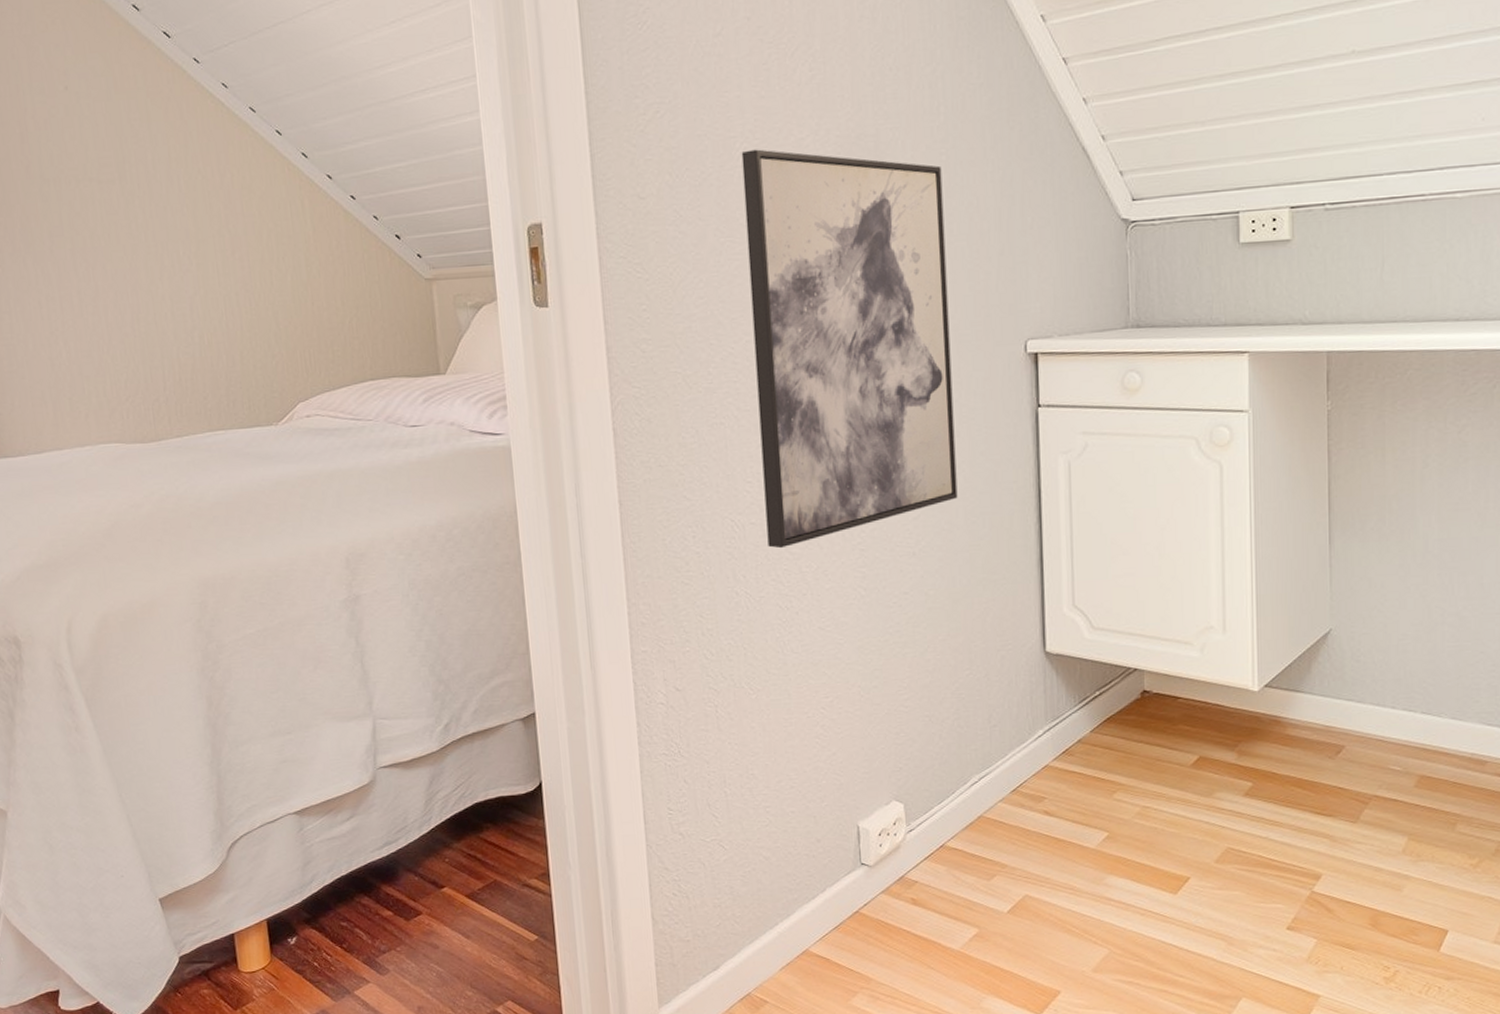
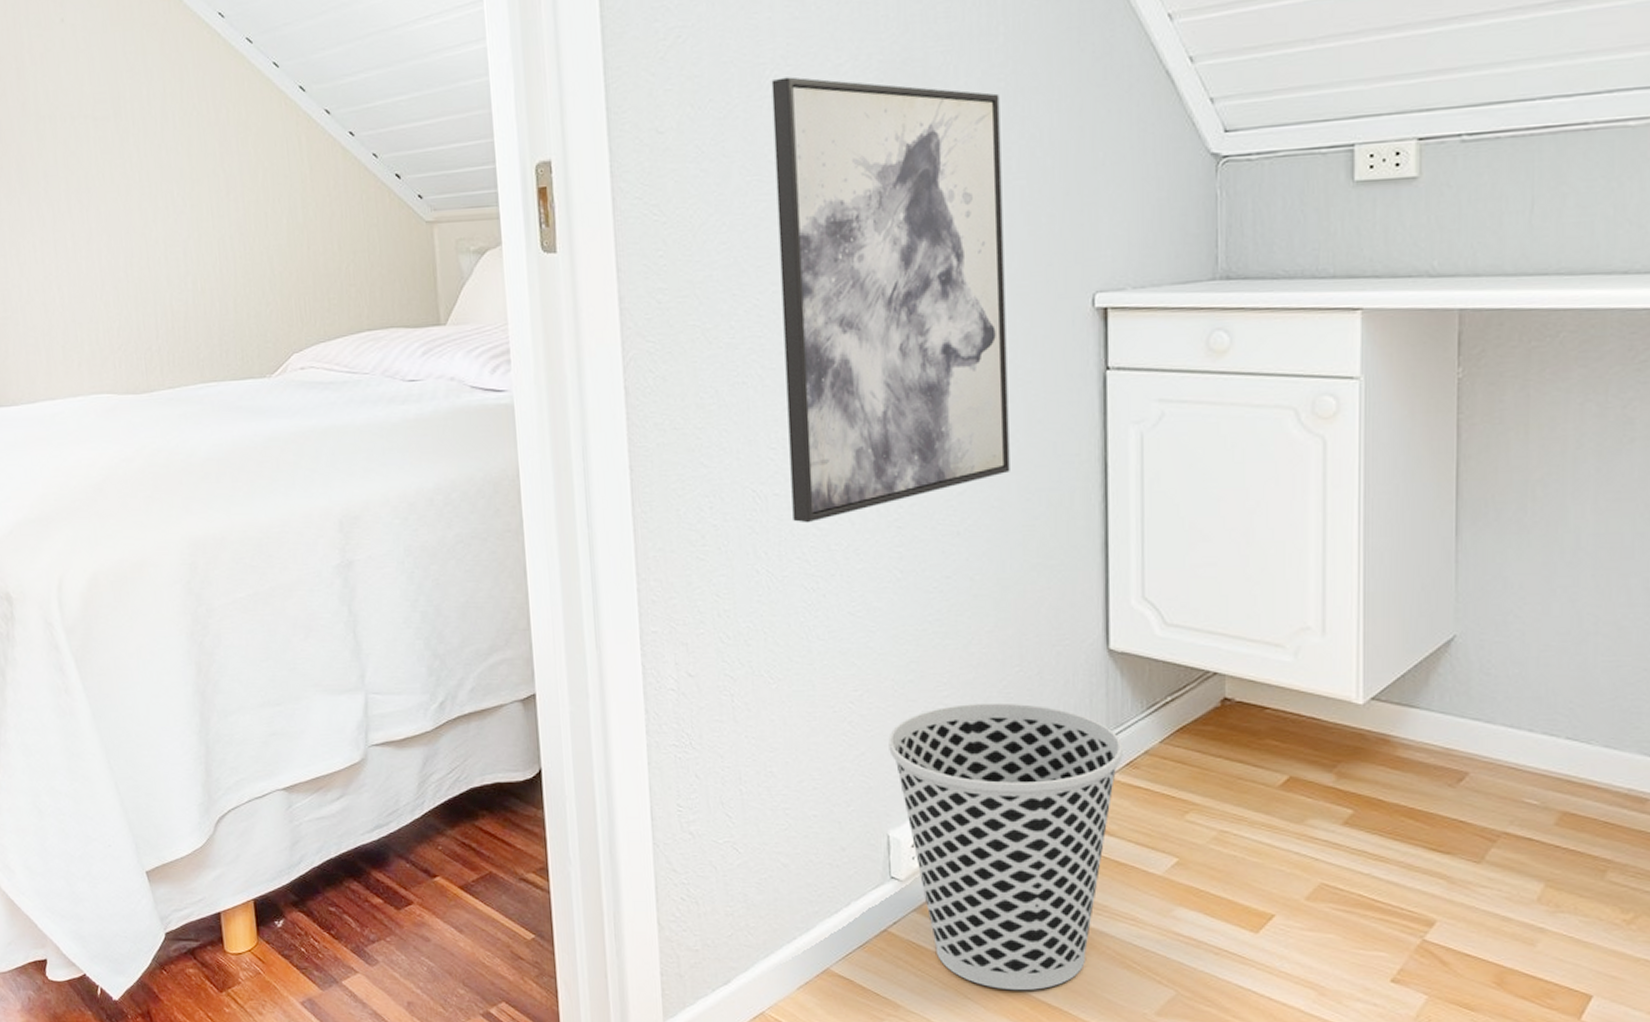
wastebasket: none [856,703,1060,959] -> present [888,702,1123,991]

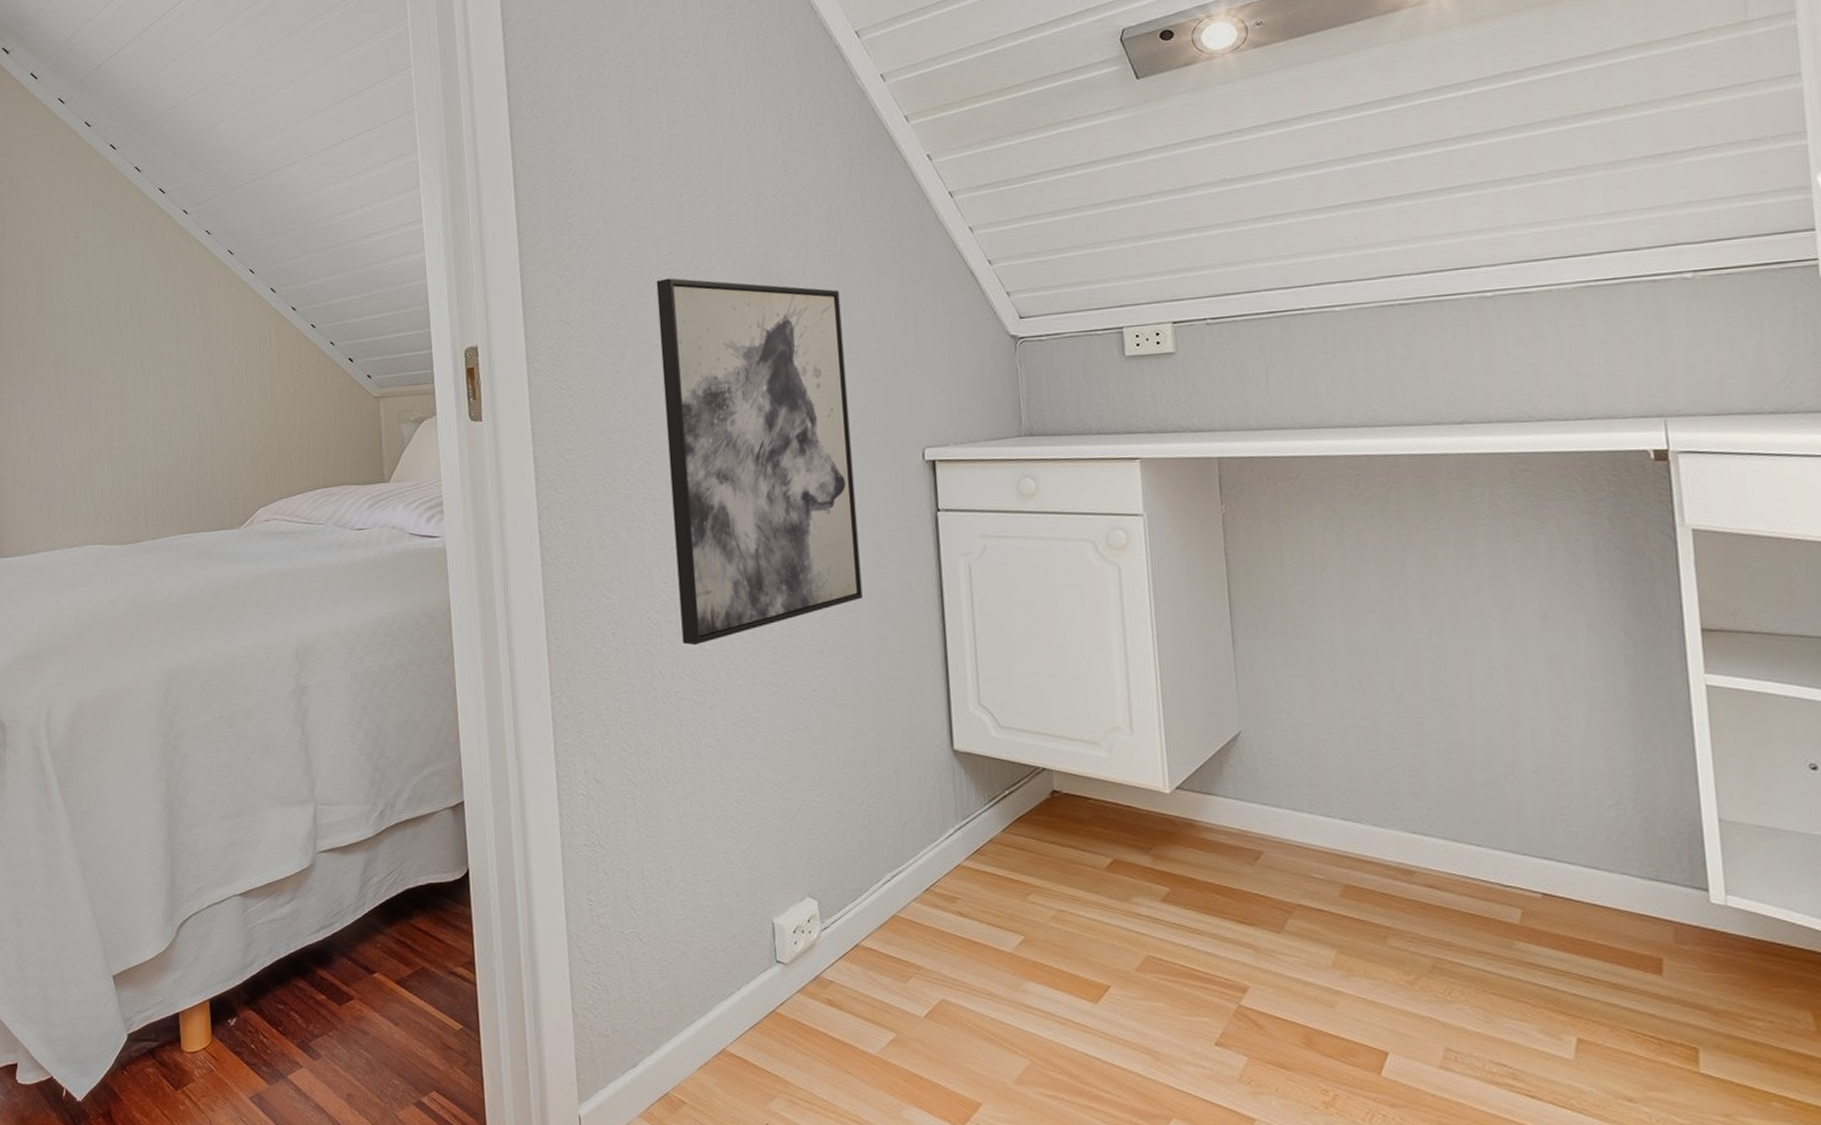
wastebasket: present [888,702,1123,991] -> none [770,799,971,1065]

